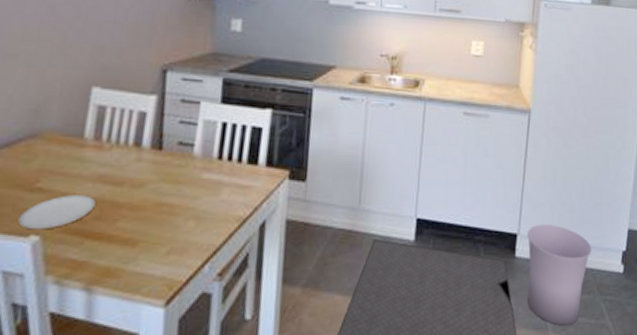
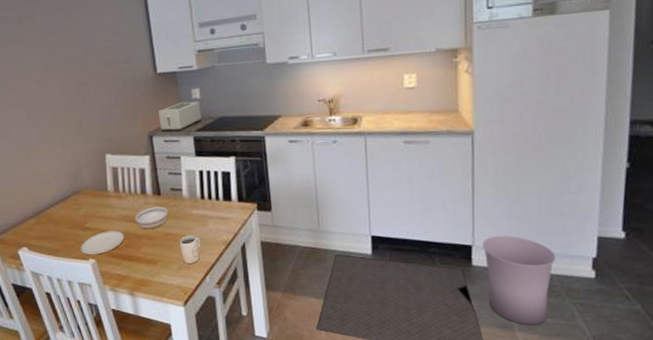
bowl: none [116,165,169,195] -> present [134,206,169,229]
mug: none [174,206,207,246] -> present [179,235,201,264]
toaster: none [180,32,240,69] -> present [157,101,202,132]

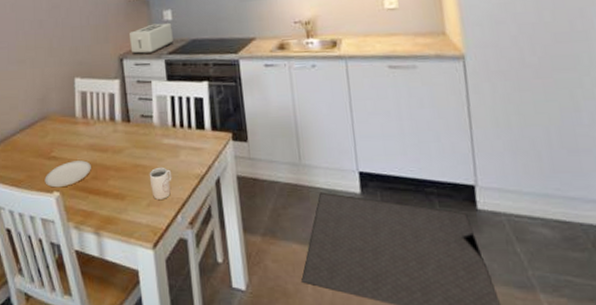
bowl: present [134,206,169,229] -> none [102,134,138,159]
waste bin: present [482,235,556,326] -> none [486,174,577,286]

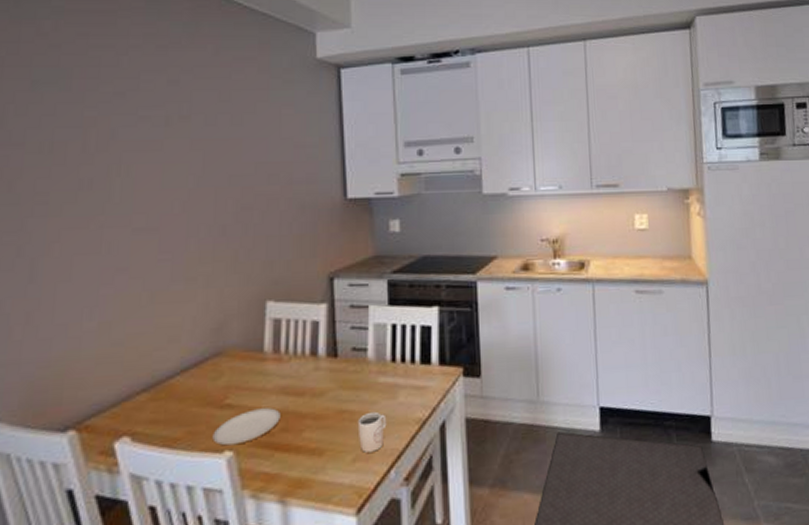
toaster: present [128,23,173,55] -> none [343,235,400,273]

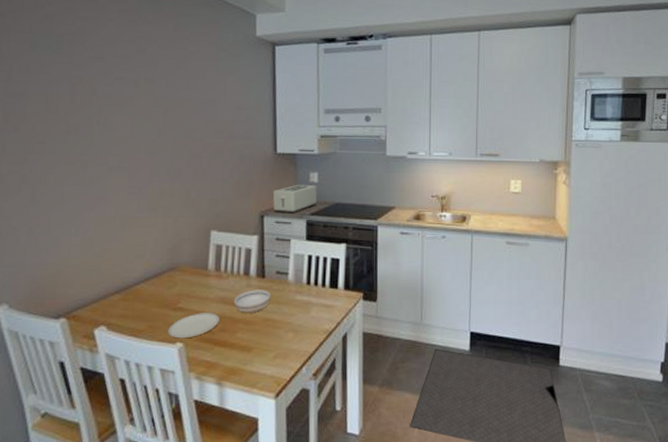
bowl: none [298,372,346,405] -> present [233,290,271,313]
toaster: none [343,235,400,273] -> present [272,184,317,214]
mug: present [357,411,387,453] -> none [278,321,301,352]

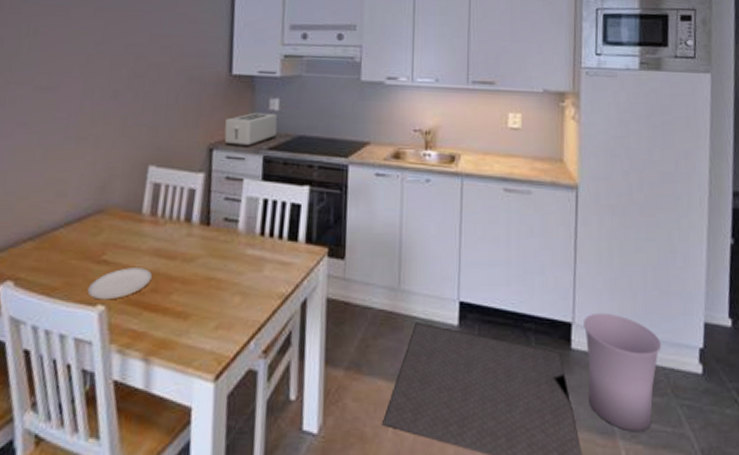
bowl: present [233,290,271,313] -> none [170,240,216,269]
waste bin: none [569,337,631,426] -> present [582,312,662,432]

